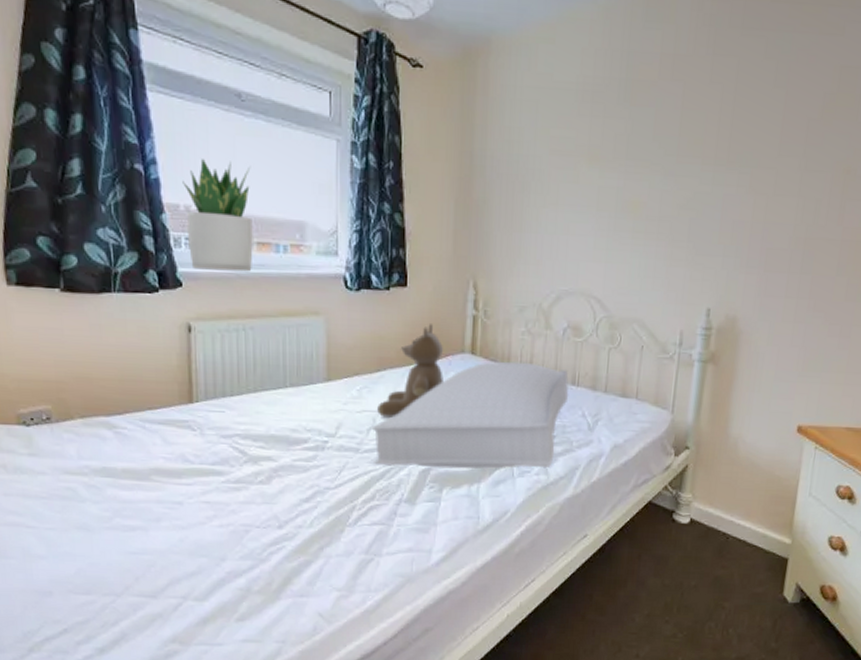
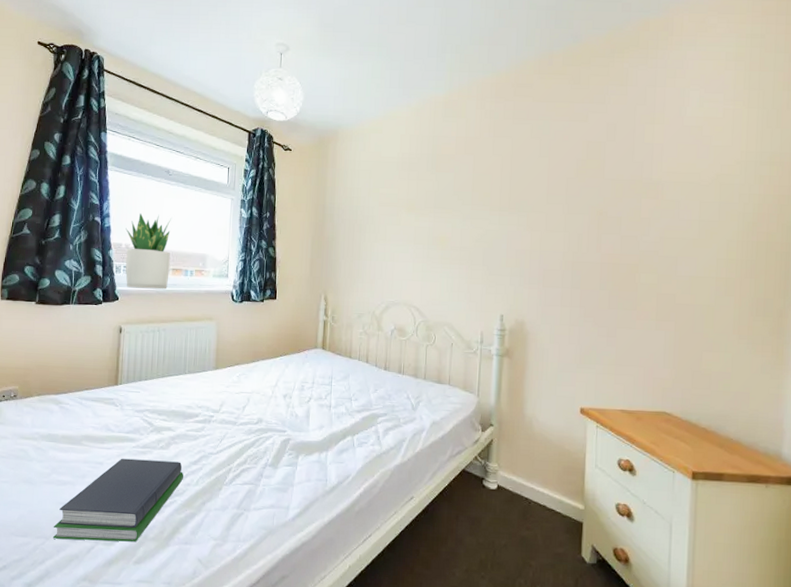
book: none [124,496,294,597] -> present [52,458,184,542]
cushion: present [371,361,569,469] -> none [246,355,397,440]
teddy bear: present [377,324,444,418] -> none [251,327,302,398]

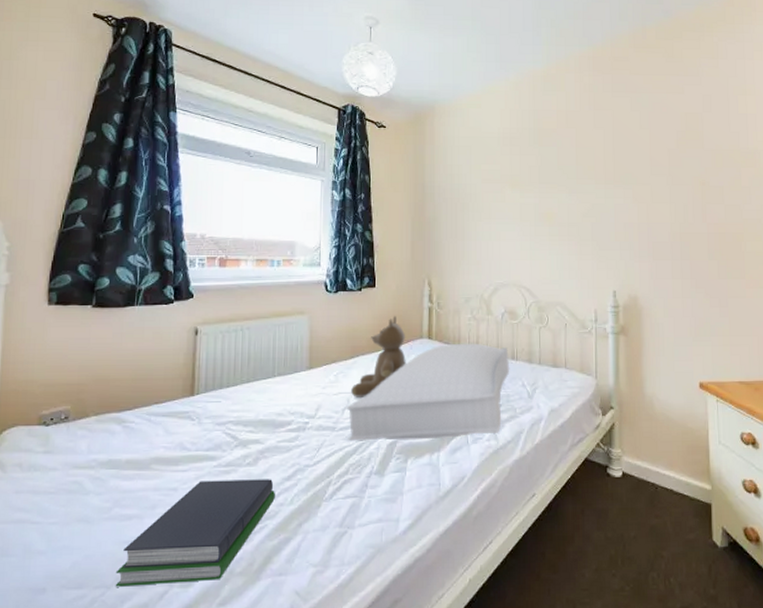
planter: present [125,213,172,290] -> none [200,199,255,283]
cushion: none [246,355,397,440] -> present [346,343,510,441]
teddy bear: none [251,327,302,398] -> present [351,316,406,397]

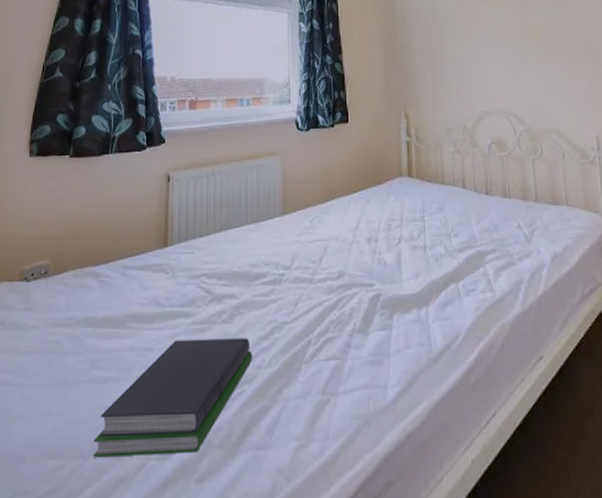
cushion: present [346,343,510,441] -> none [323,179,503,295]
teddy bear: present [351,316,406,397] -> none [328,153,386,245]

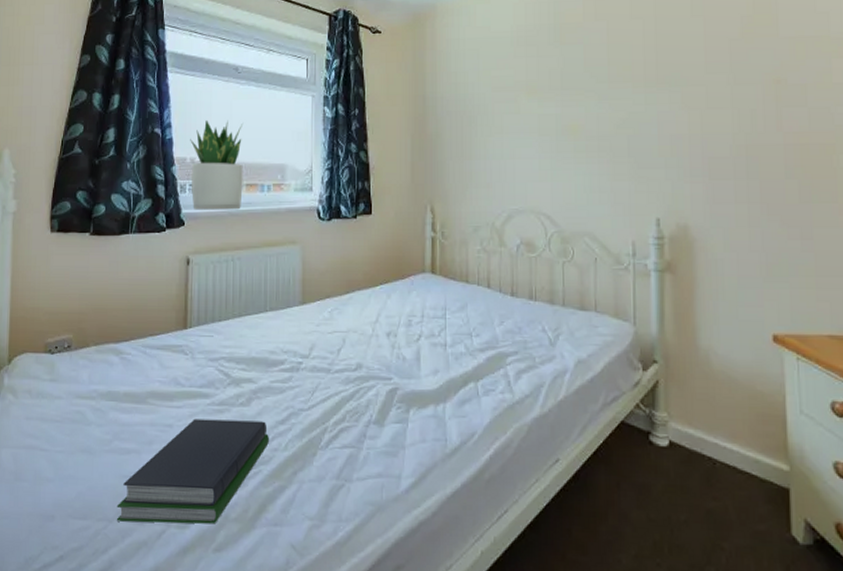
planter: none [170,39,223,127] -> present [190,120,244,210]

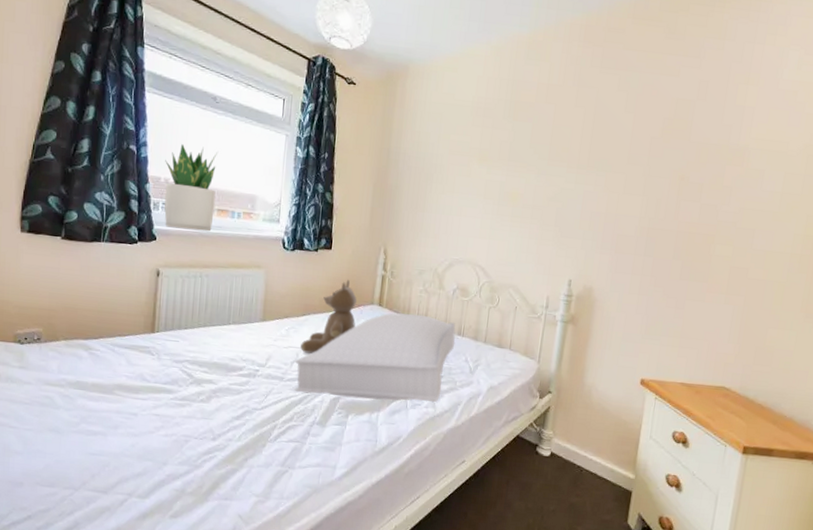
book: present [116,418,270,524] -> none [82,410,226,496]
cushion: none [341,279,528,389] -> present [294,312,456,402]
teddy bear: none [347,247,407,337] -> present [300,280,358,354]

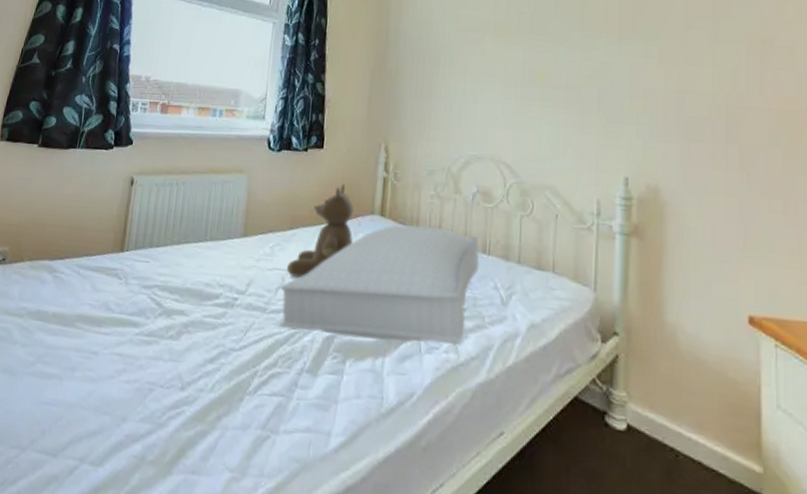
planter: present [164,144,219,232] -> none [142,40,202,133]

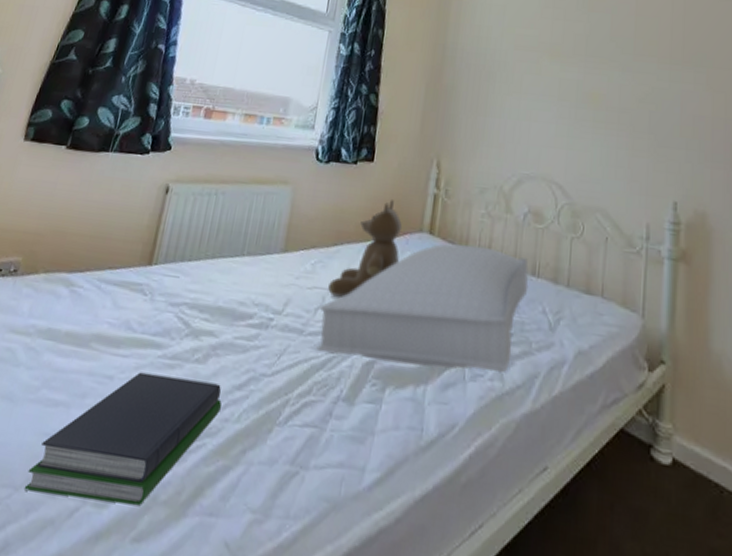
book: none [29,348,197,465] -> present [23,372,222,506]

